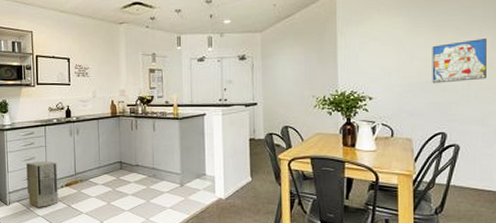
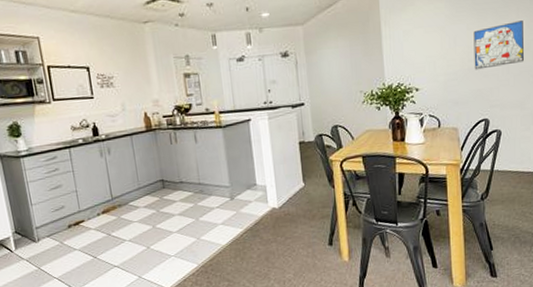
air purifier: present [26,161,59,207] -> none [52,187,97,241]

